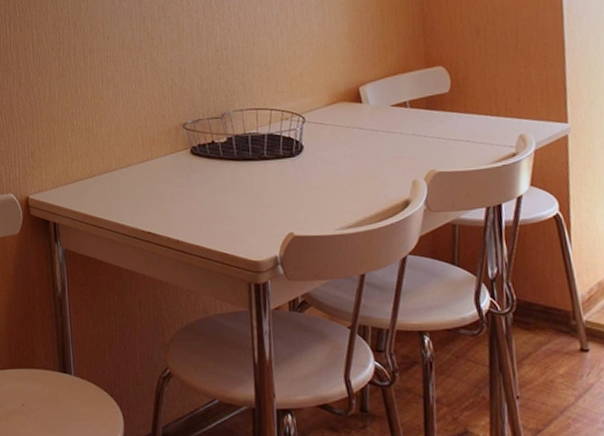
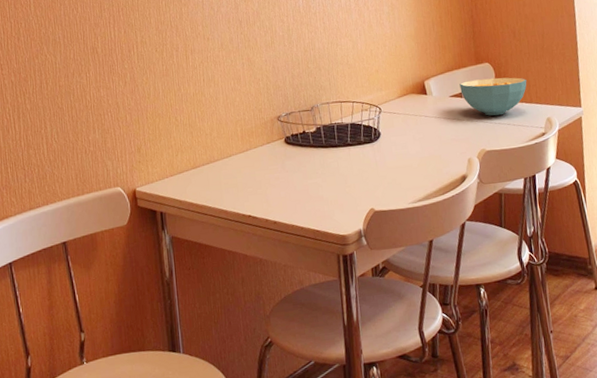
cereal bowl: none [404,84,494,131] -> present [459,77,527,116]

